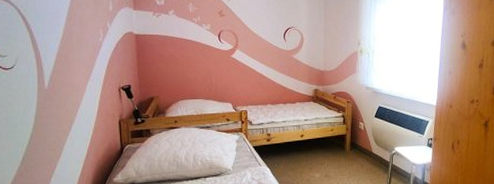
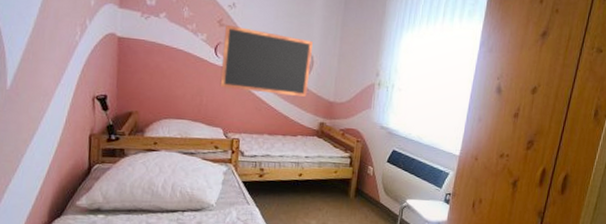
chalkboard: none [225,14,301,69] -> present [220,24,313,97]

